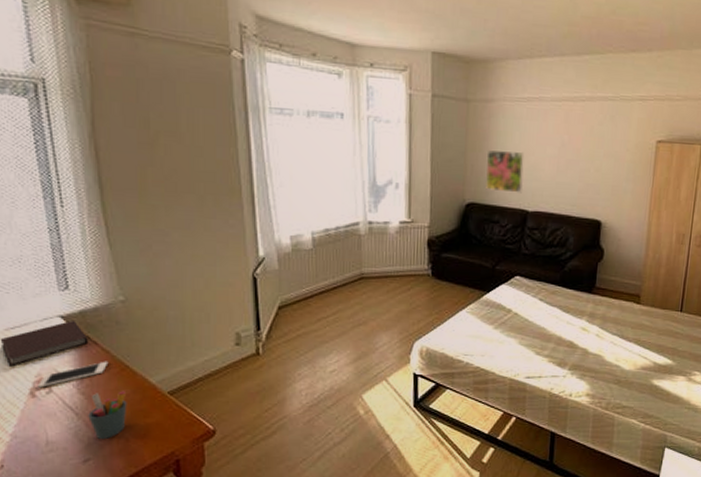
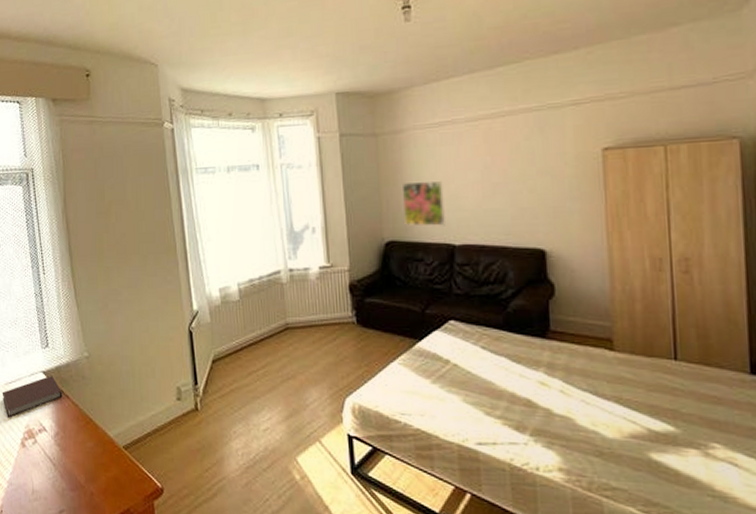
cell phone: present [37,361,109,389] -> none [26,414,77,439]
pen holder: present [88,391,127,440] -> none [62,443,92,492]

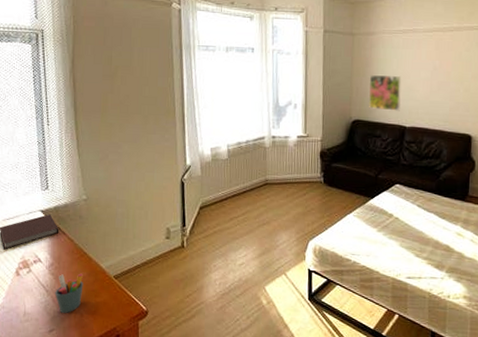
pen holder: none [62,443,92,492] -> present [55,273,84,314]

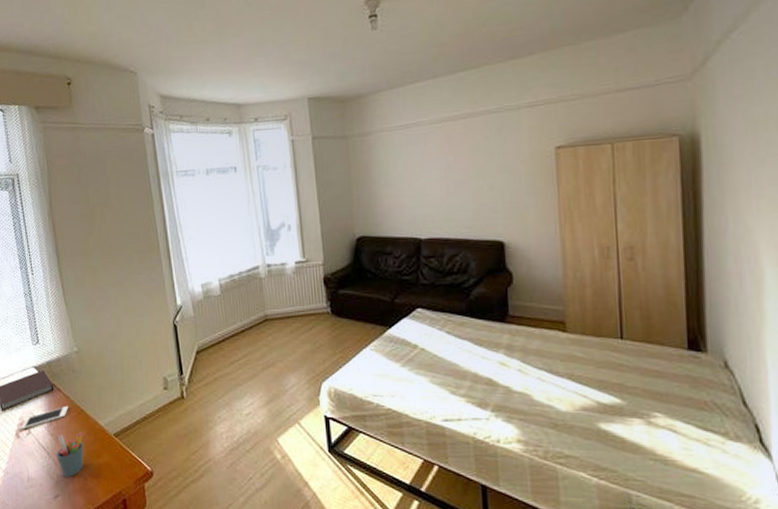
cell phone: none [21,248,72,269] -> present [20,405,69,431]
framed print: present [368,75,402,111] -> none [371,180,413,222]

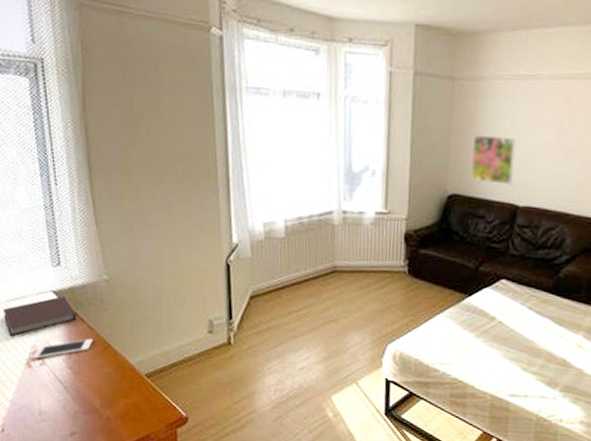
pen holder: present [56,432,84,478] -> none [75,369,109,416]
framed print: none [371,180,413,222] -> present [469,135,516,185]

